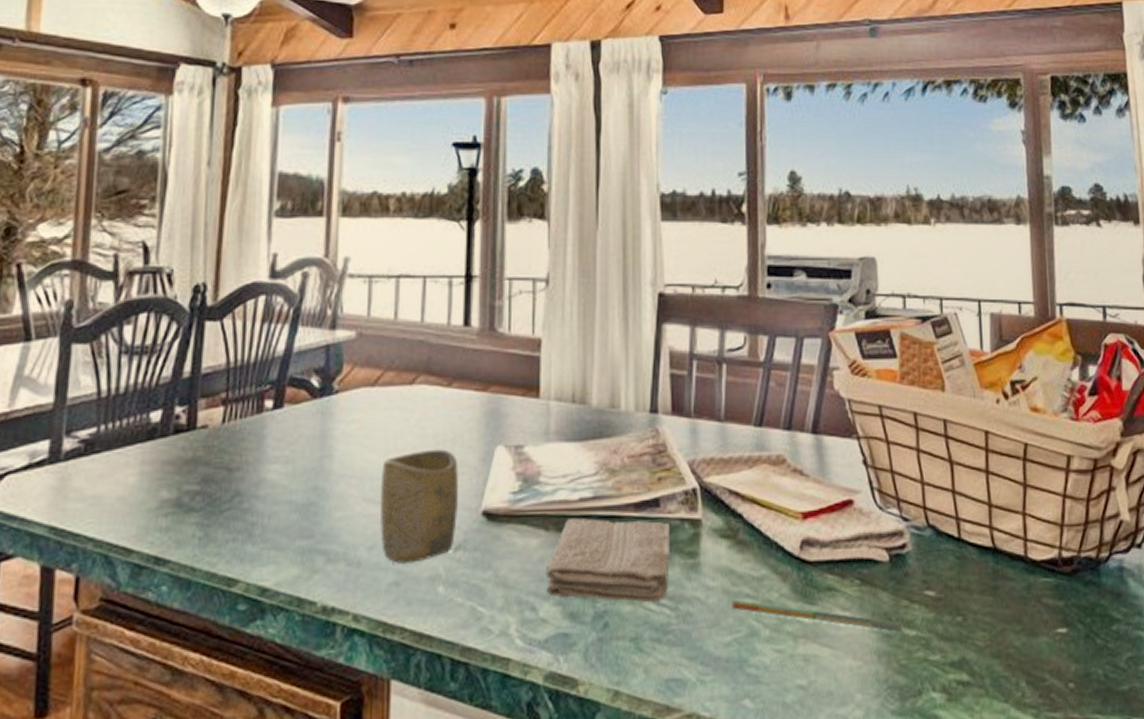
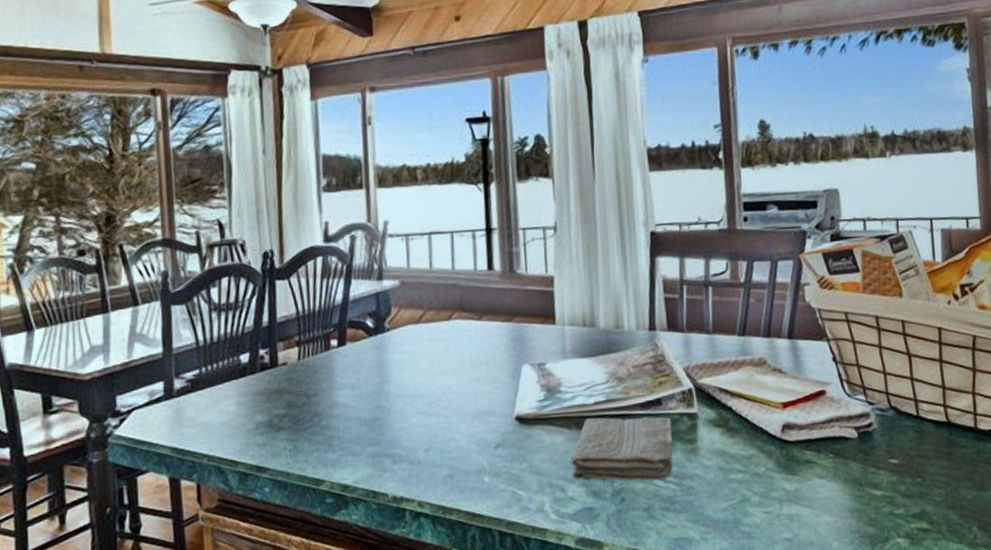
cup: present [379,449,460,564] -> none [430,370,495,461]
pen: present [732,599,903,632] -> none [726,474,871,493]

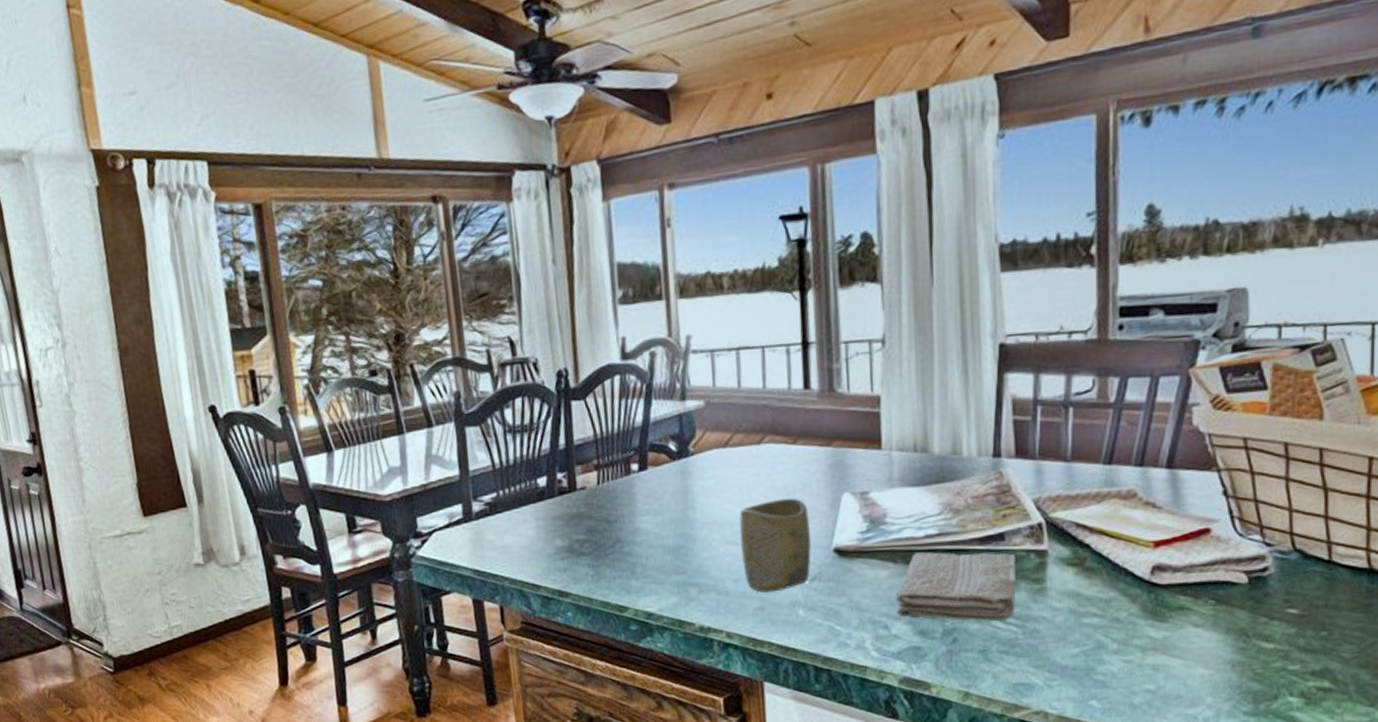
cup: none [430,370,495,461] -> present [739,498,811,593]

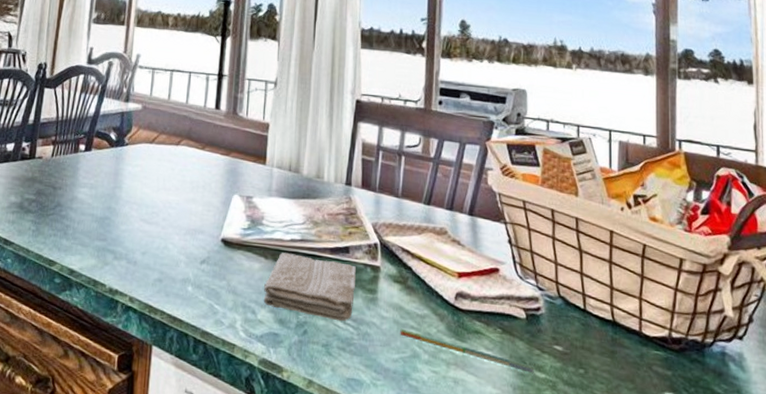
cup: present [739,498,811,593] -> none [151,191,207,268]
pen: none [1079,618,1260,645] -> present [400,328,534,373]

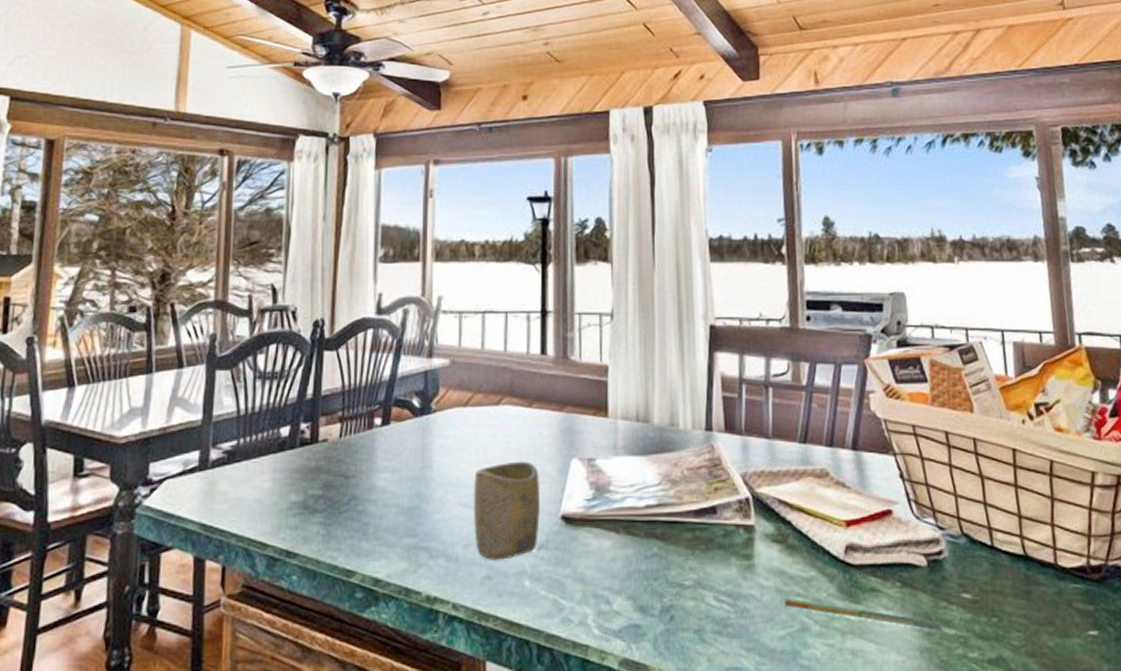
cup: none [151,191,207,268] -> present [473,461,541,560]
washcloth: present [263,253,357,322] -> none [618,523,728,599]

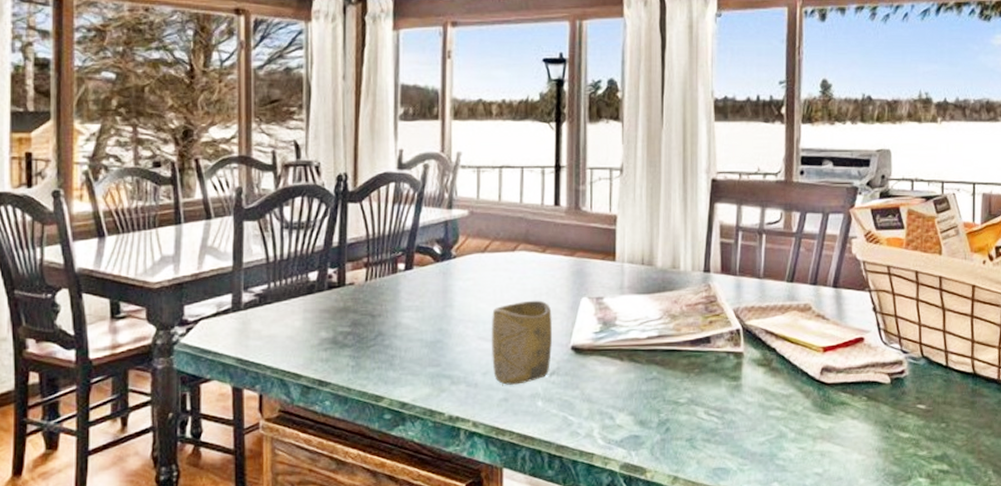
pen: present [784,597,942,630] -> none [766,411,898,435]

